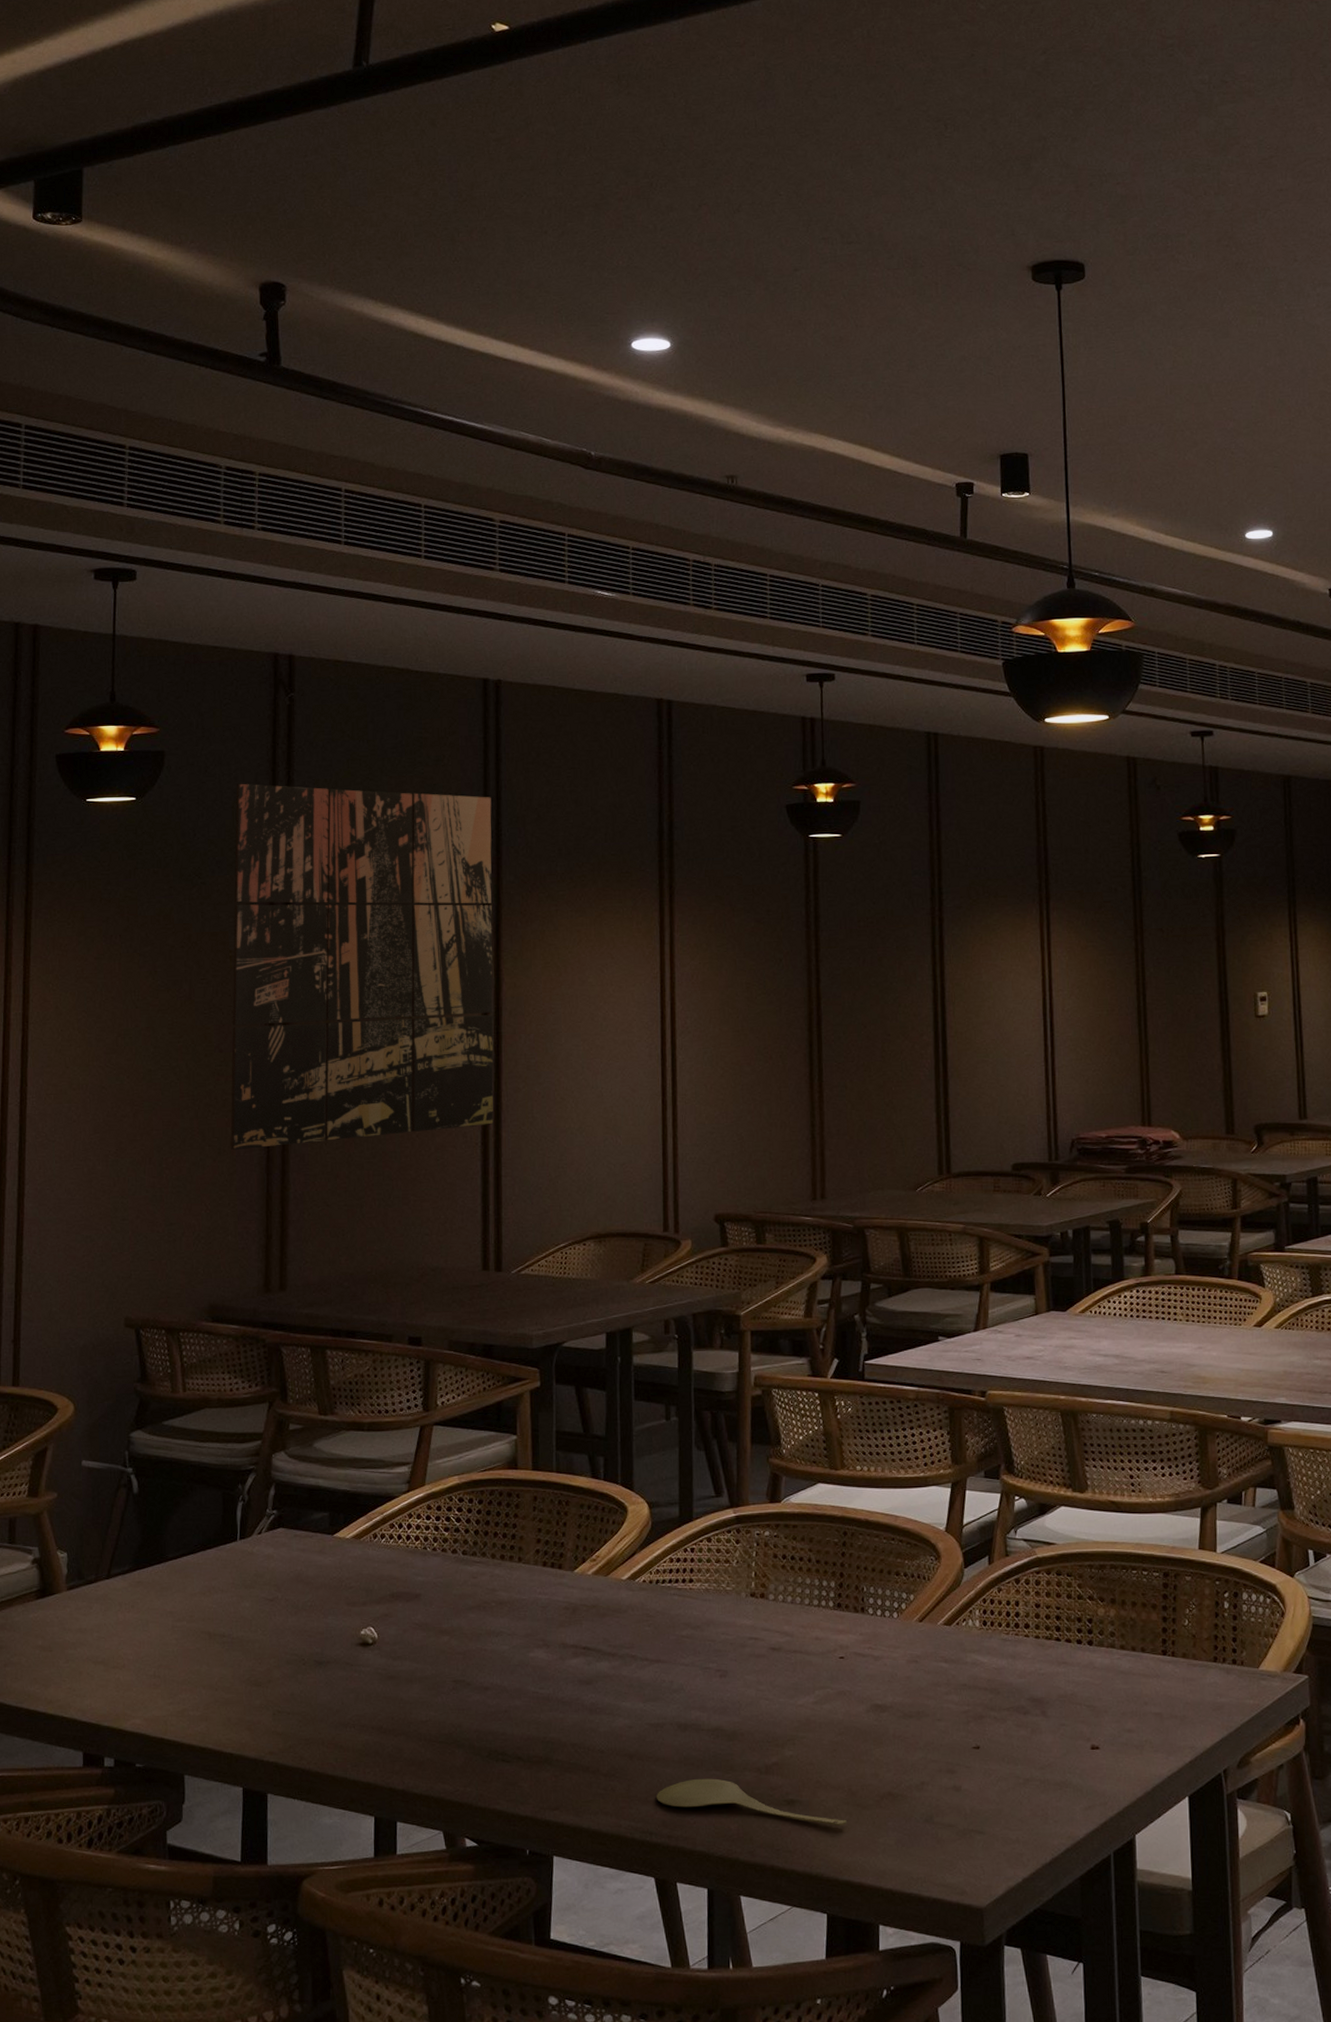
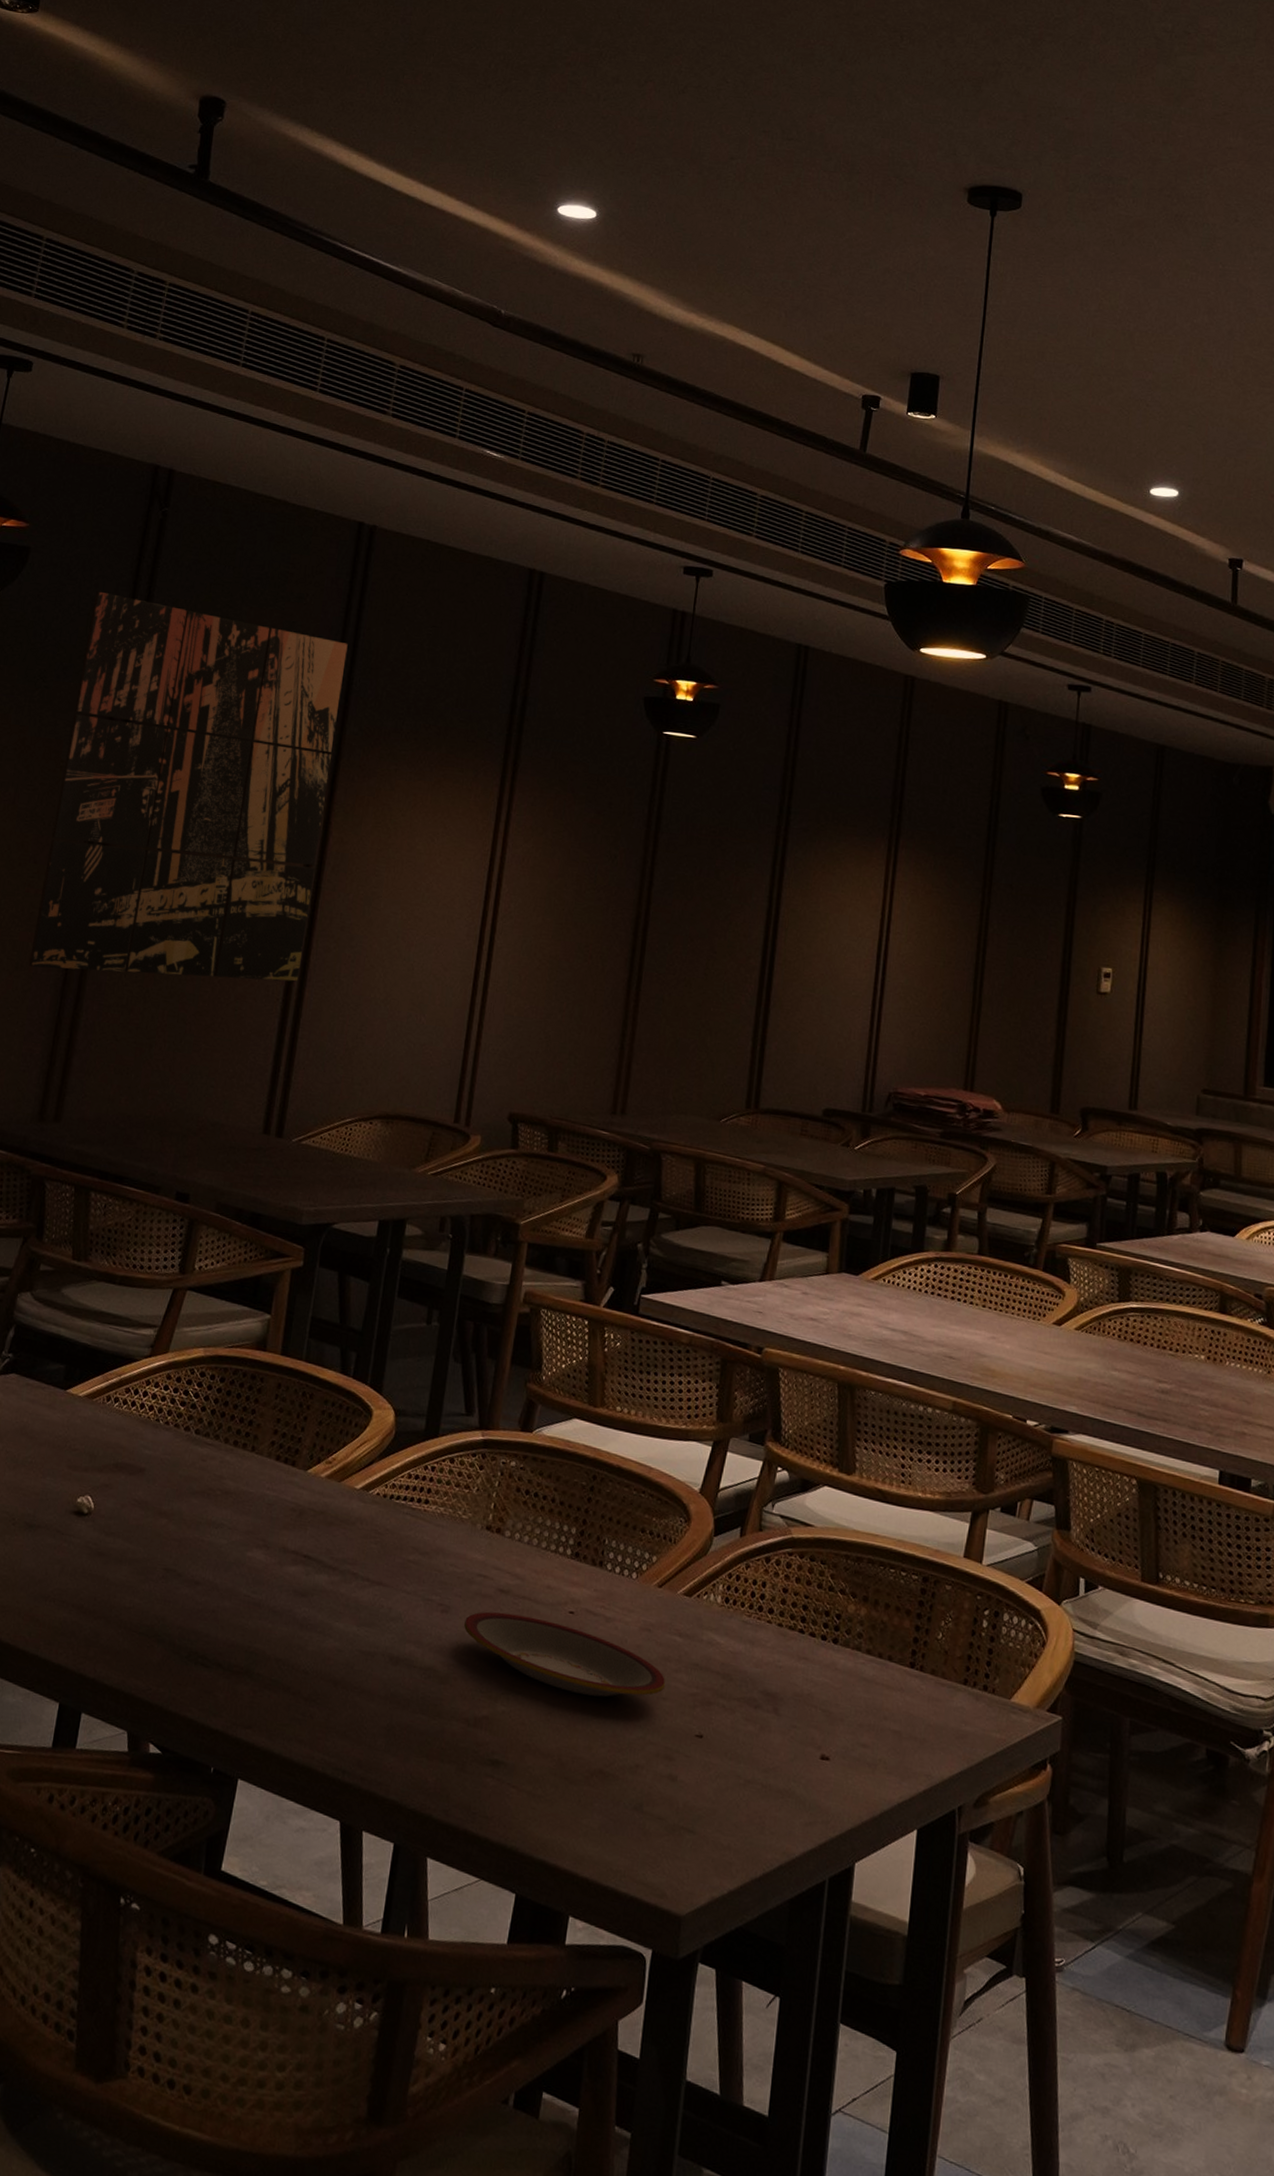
spoon: present [657,1778,847,1826] -> none [355,1719,551,1799]
plate: none [743,1668,939,1728] -> present [464,1611,666,1698]

